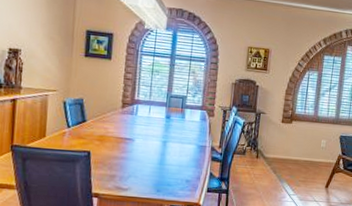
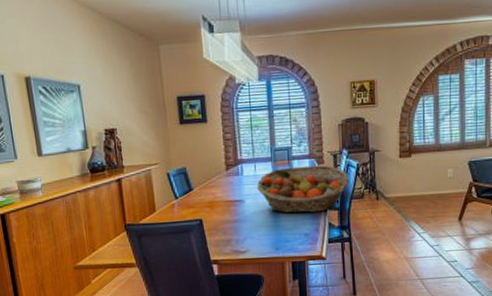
fruit basket: none [148,114,235,162] -> present [257,165,350,214]

